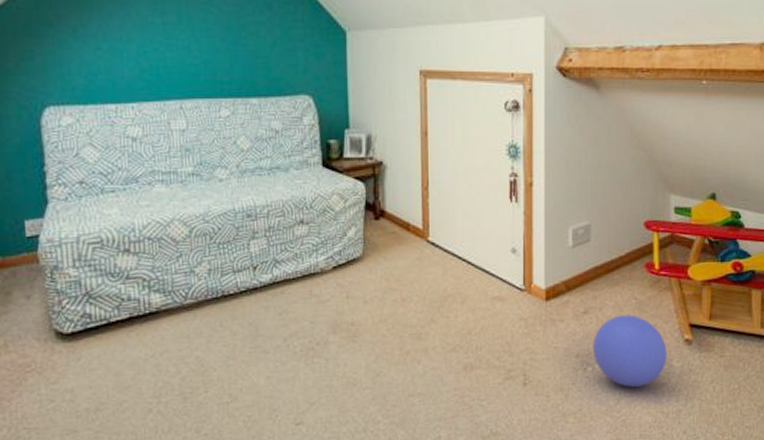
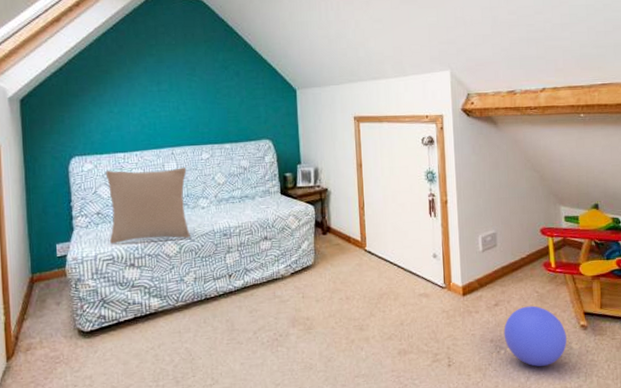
pillow: none [91,126,204,224] -> present [105,167,190,245]

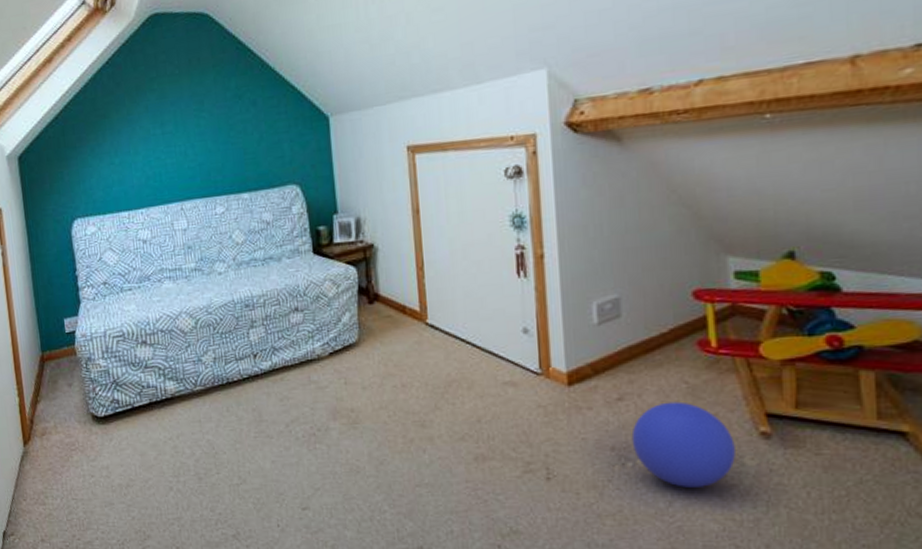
pillow: present [105,167,190,245] -> none [109,225,207,319]

